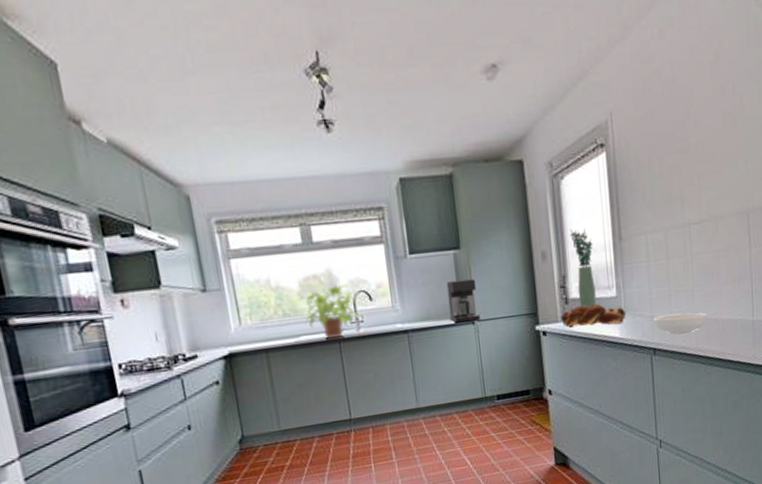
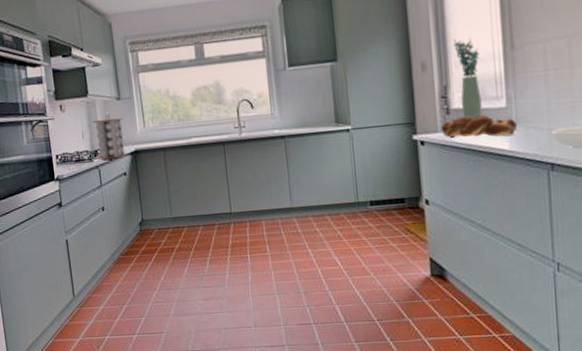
spice rack: none [170,307,219,368] -> present [93,112,127,161]
plant: present [305,285,359,339] -> none [196,94,241,141]
coffee maker: present [446,279,480,323] -> none [322,89,355,131]

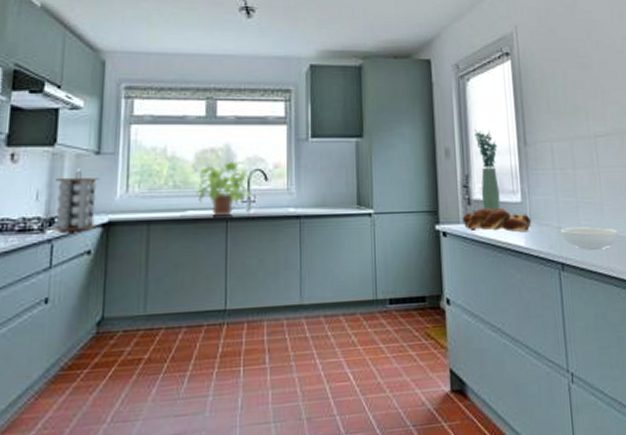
plant: none [196,94,241,141] -> present [196,162,251,216]

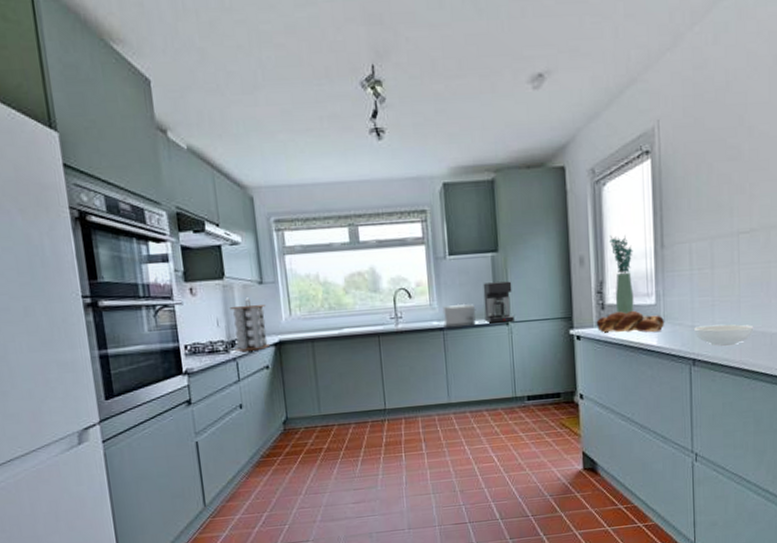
plant: present [196,162,251,216] -> none [349,282,398,332]
toaster: none [301,189,337,217] -> present [442,303,476,328]
coffee maker: none [345,169,377,213] -> present [483,281,514,323]

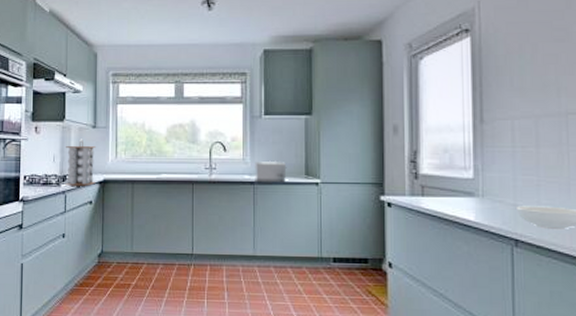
coffee maker: present [483,281,514,323] -> none [295,143,324,182]
bread loaf: present [596,310,665,333] -> none [408,182,484,208]
vase: present [609,235,634,314] -> none [425,107,450,185]

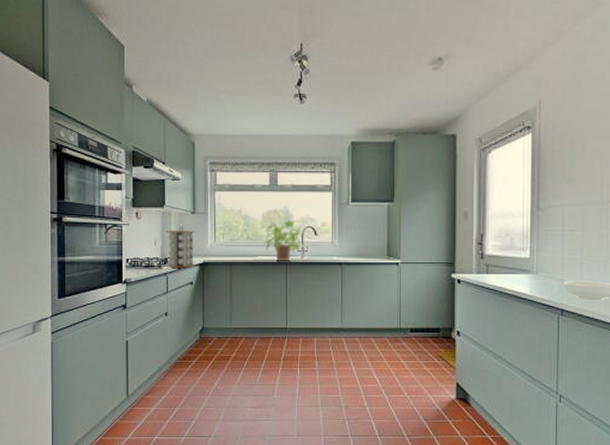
plant: none [168,135,212,180] -> present [263,220,304,261]
toaster: present [255,160,287,183] -> none [342,243,371,264]

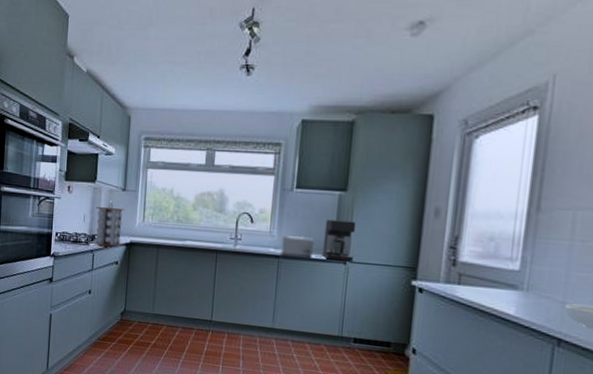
plant: present [263,220,304,261] -> none [194,204,238,249]
toaster: none [342,243,371,264] -> present [280,235,315,259]
coffee maker: none [378,228,404,262] -> present [322,220,356,262]

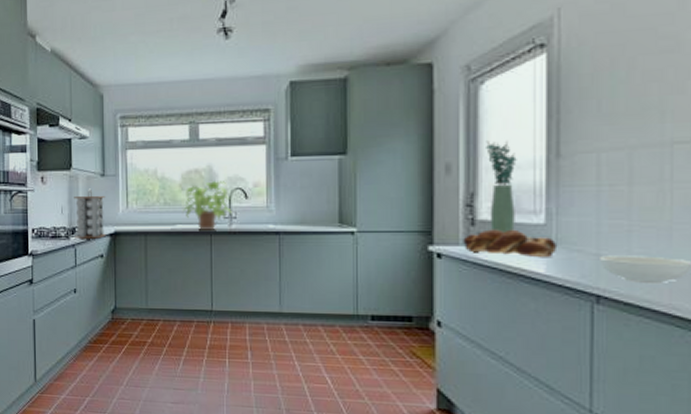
plant: none [194,204,238,249] -> present [183,181,232,230]
toaster: present [280,235,315,259] -> none [280,207,317,233]
coffee maker: present [322,220,356,262] -> none [327,187,361,231]
bread loaf: none [443,270,529,301] -> present [463,229,558,258]
vase: none [470,190,501,275] -> present [486,140,517,232]

